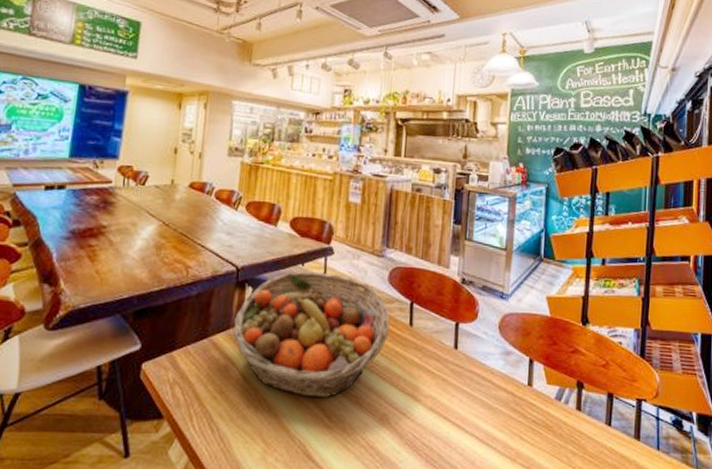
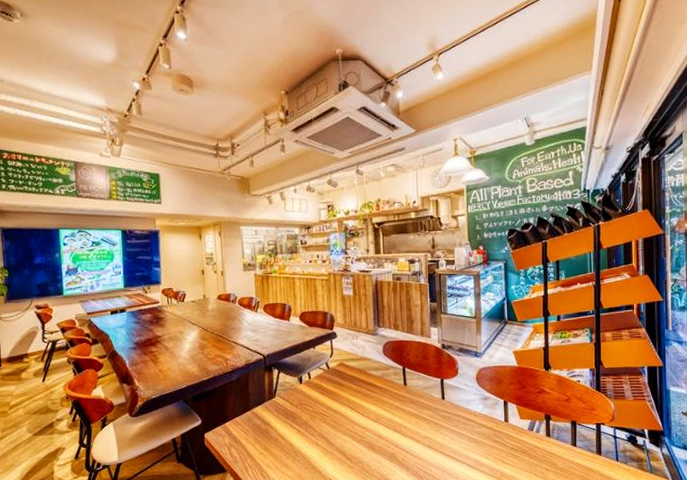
fruit basket: present [233,272,390,398] -> none [268,352,389,447]

